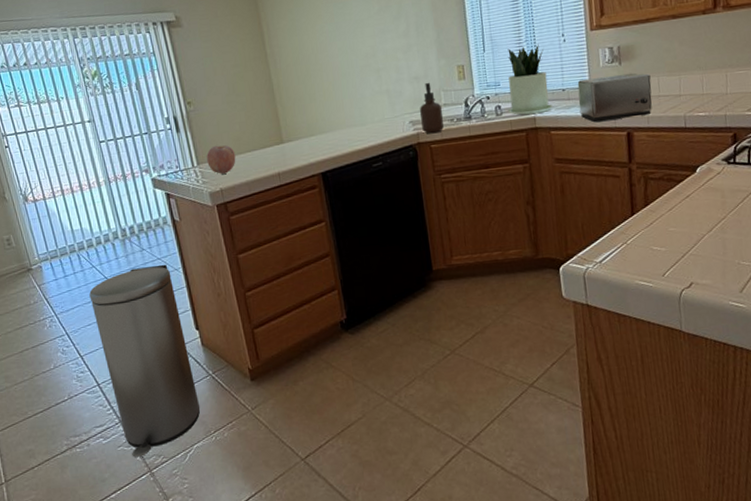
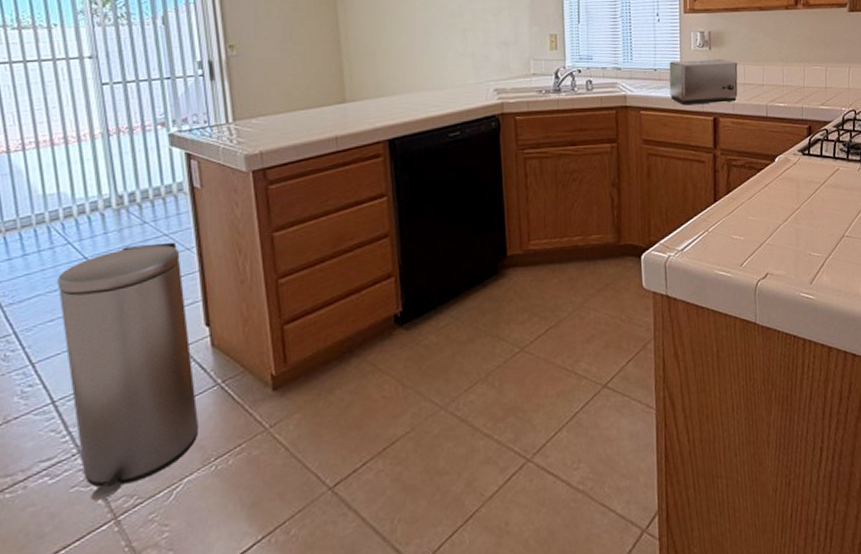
fruit: present [206,145,236,174] -> none [247,99,284,134]
soap dispenser: present [419,82,444,134] -> none [505,49,532,105]
planter: present [507,44,553,115] -> none [598,21,644,92]

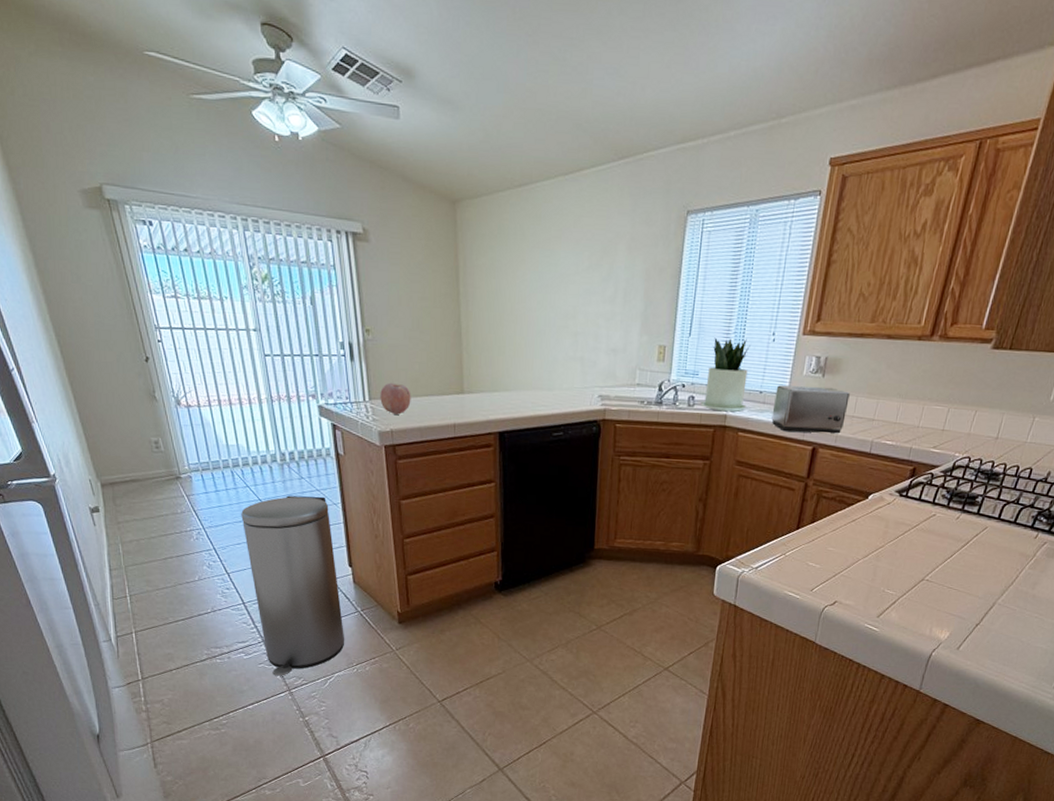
fruit: none [247,99,284,134] -> present [380,382,411,415]
planter: none [598,21,644,92] -> present [700,337,750,412]

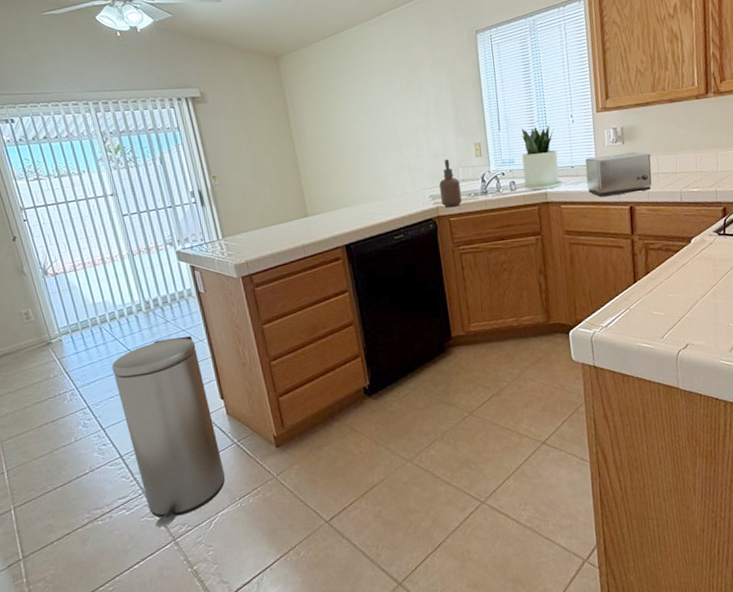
fruit: present [380,382,411,415] -> none [232,218,261,247]
soap dispenser: none [610,357,635,413] -> present [438,158,463,208]

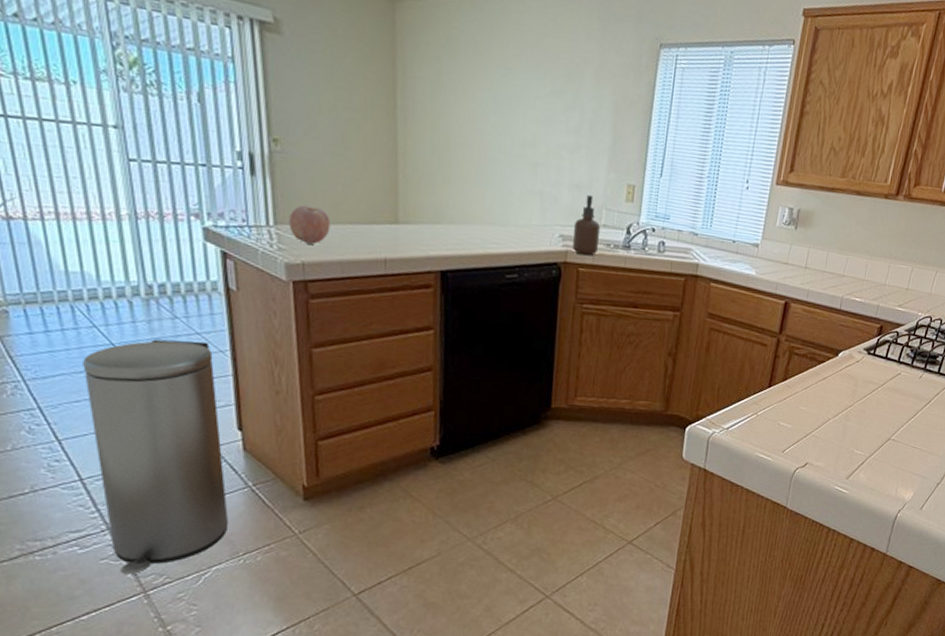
fruit: none [232,218,261,247] -> present [289,205,331,244]
planter: present [521,124,563,190] -> none [671,180,724,261]
toaster: present [585,151,652,197] -> none [744,235,821,289]

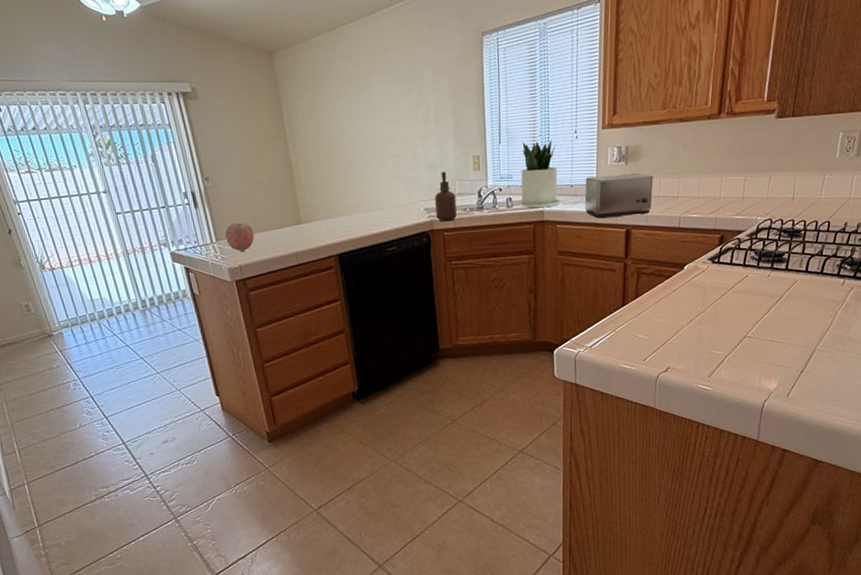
pedal bin: present [83,339,229,574] -> none [111,335,221,507]
planter: none [671,180,724,261] -> present [518,139,561,208]
toaster: none [744,235,821,289] -> present [584,173,653,219]

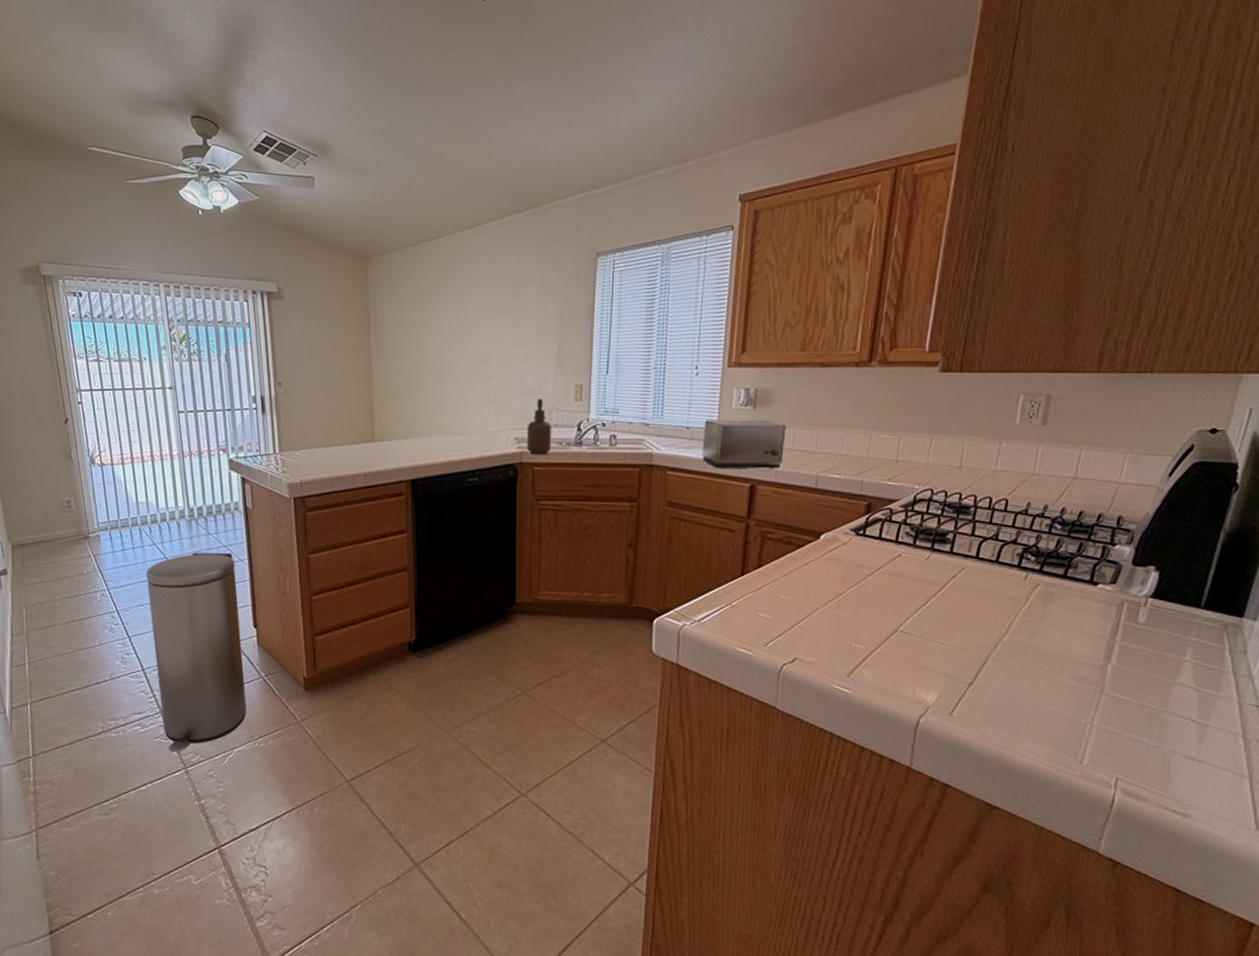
pedal bin: none [111,335,221,507] -> present [146,552,247,752]
fruit: present [225,222,255,251] -> none [290,433,322,465]
planter: present [518,139,561,208] -> none [623,373,674,450]

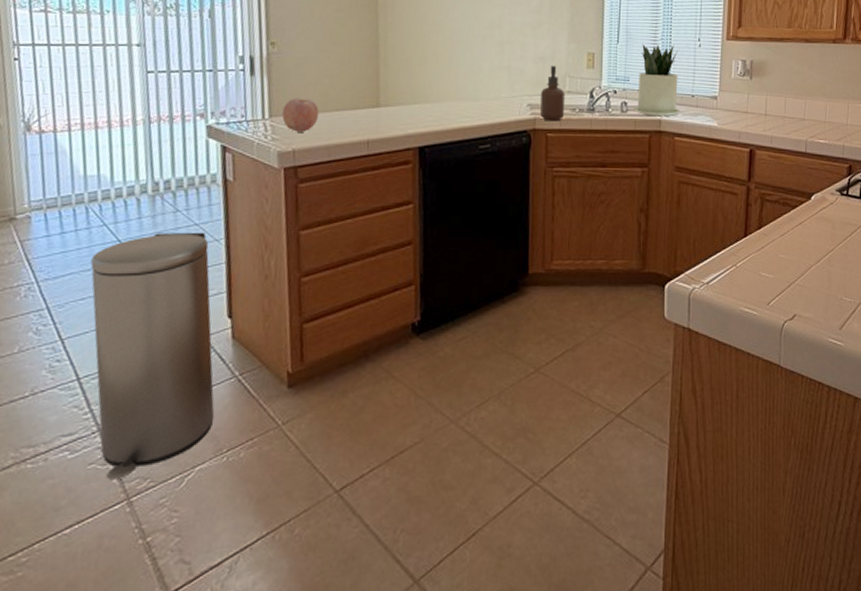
fruit: none [290,433,322,465] -> present [282,97,319,132]
planter: none [623,373,674,450] -> present [633,44,680,117]
toaster: present [702,419,786,469] -> none [706,88,779,135]

